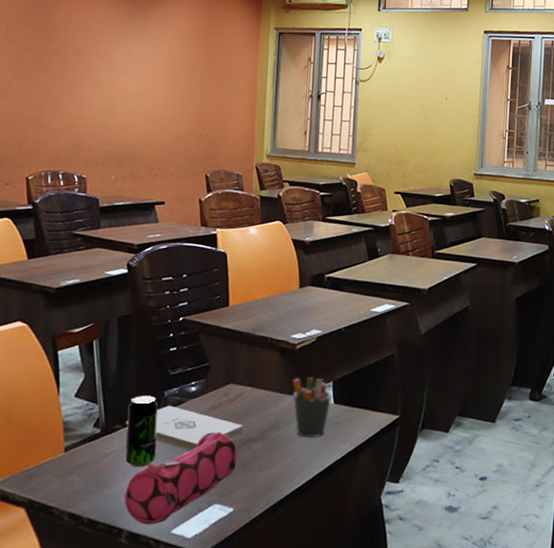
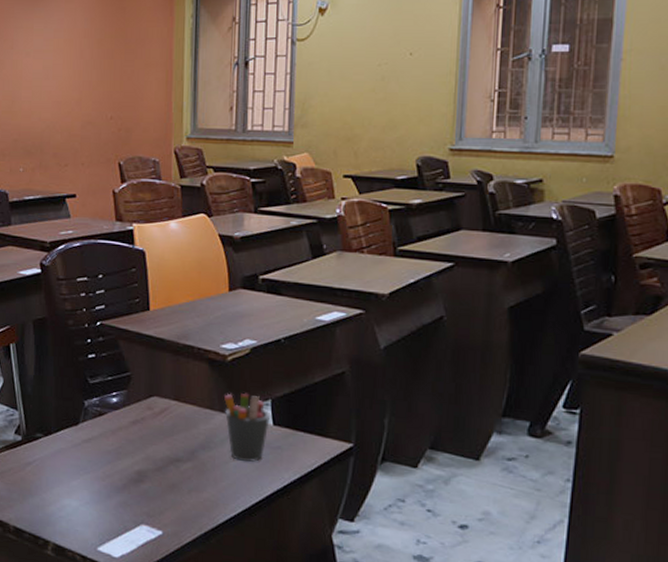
pencil case: present [124,431,238,525] -> none [49,447,165,540]
beverage can: present [125,395,158,468] -> none [47,403,79,479]
notepad: present [125,405,243,451] -> none [46,416,170,466]

